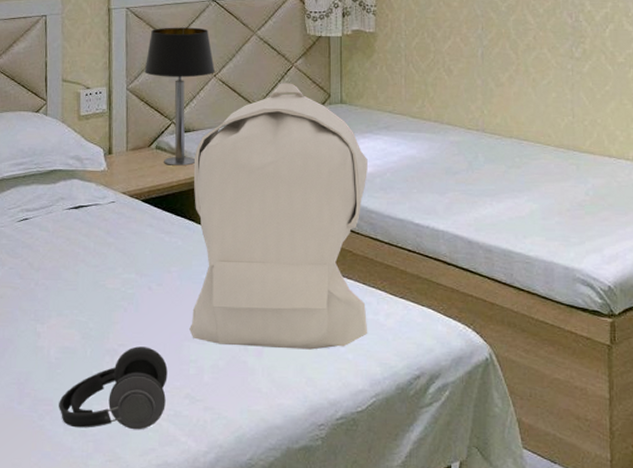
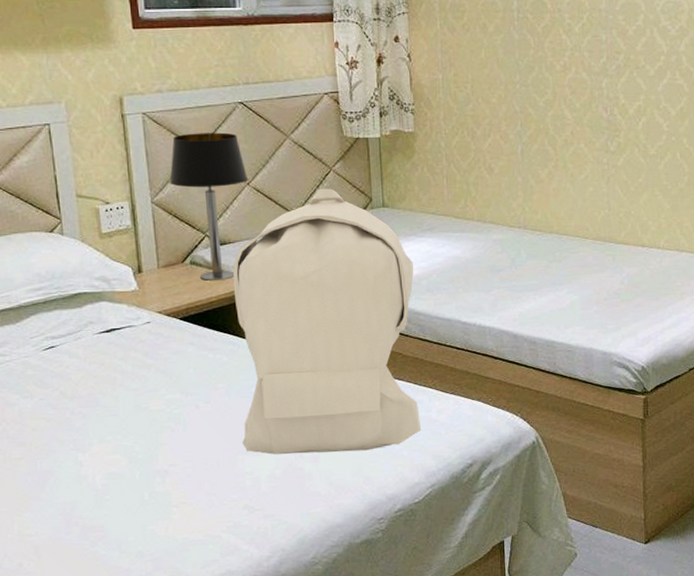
headphones: present [59,346,168,430] -> none [111,464,224,550]

